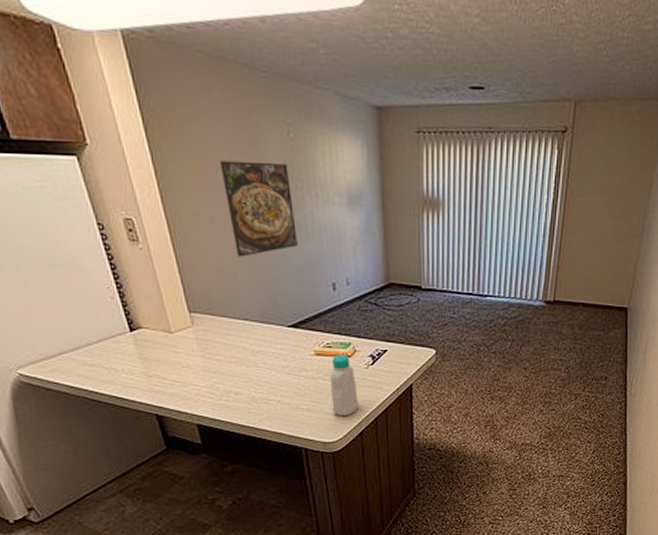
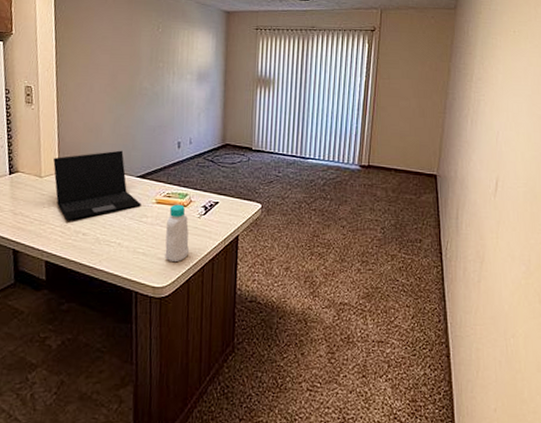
laptop: none [182,296,298,380] -> present [53,150,141,221]
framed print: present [220,160,298,257] -> none [104,46,155,118]

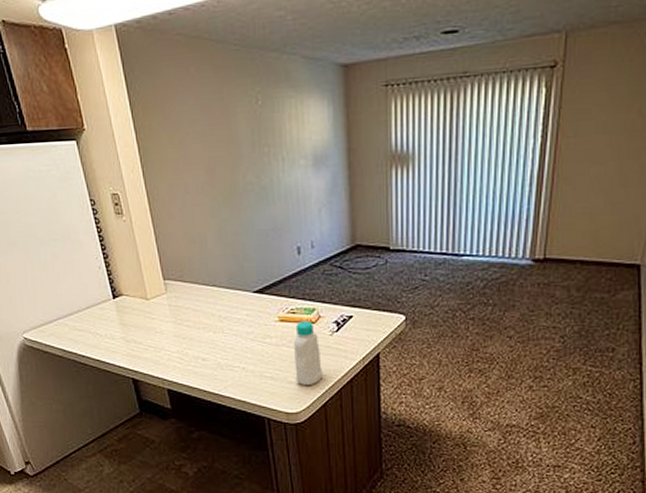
laptop: present [53,150,141,221] -> none [158,262,263,346]

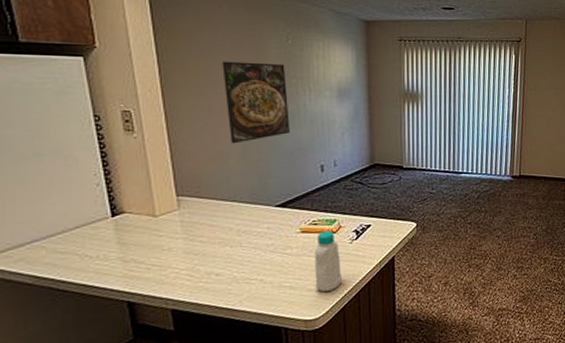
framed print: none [194,131,264,225] -> present [222,61,290,144]

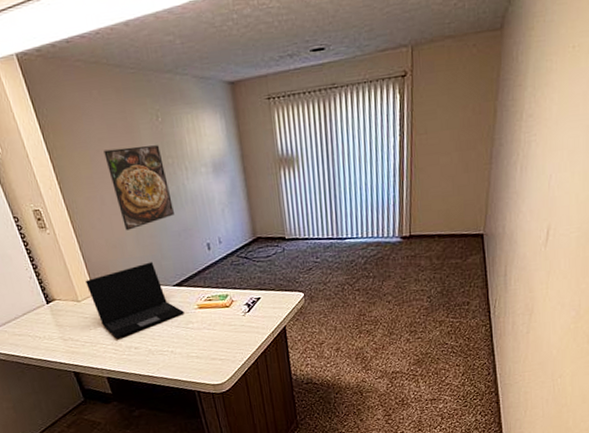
laptop: none [170,178,284,262] -> present [85,261,184,339]
bottle: present [315,231,342,292] -> none [213,305,240,361]

